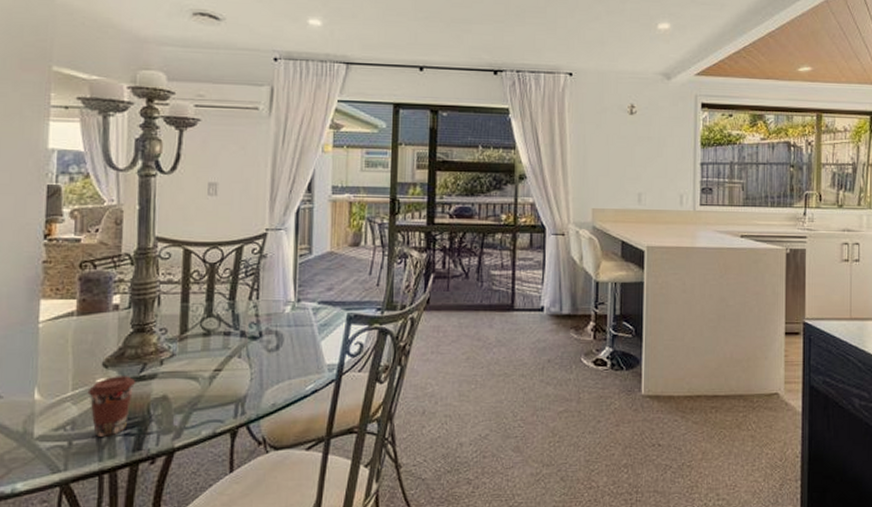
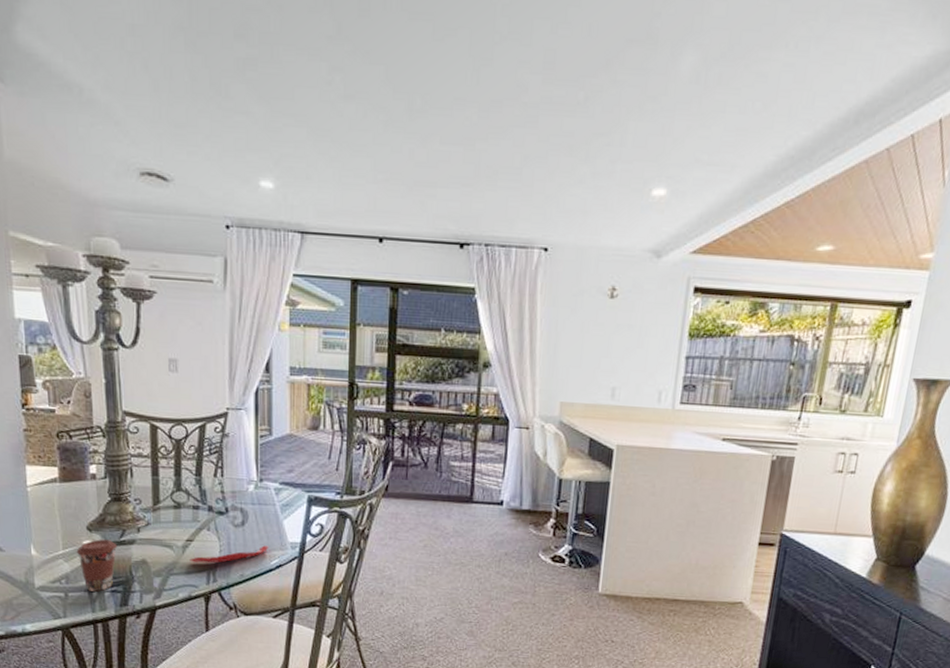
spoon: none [216,370,304,394] -> present [189,545,269,563]

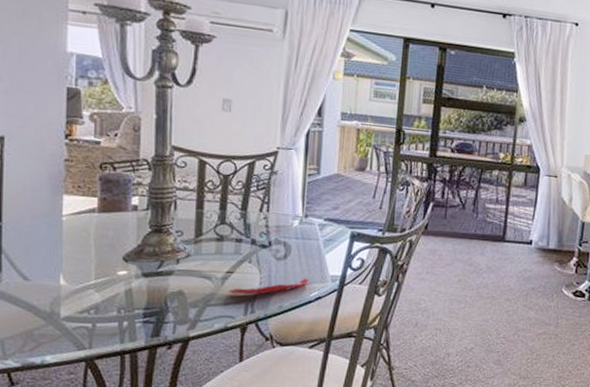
coffee cup: present [76,539,118,592] -> none [109,269,154,322]

